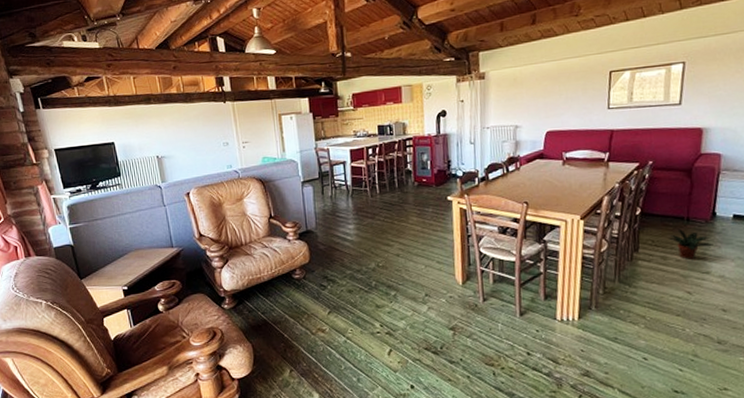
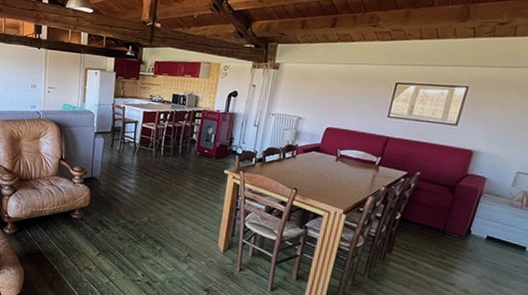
potted plant: present [669,228,713,259] -> none [422,238,463,270]

